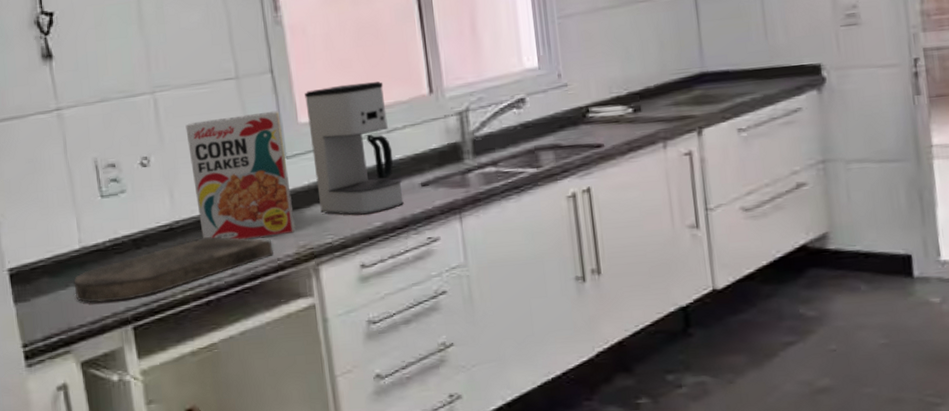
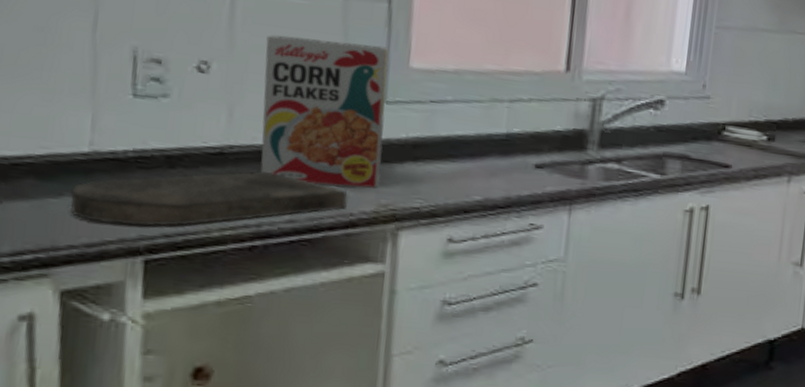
coffee maker: present [304,81,404,215] -> none [414,33,517,186]

